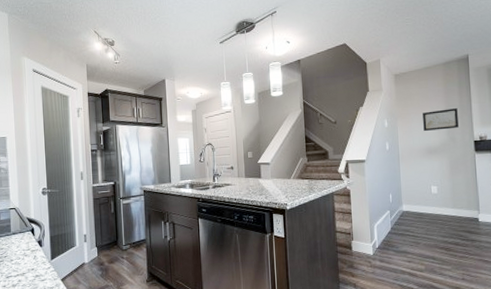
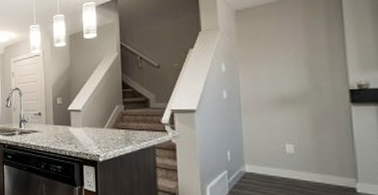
wall art: present [423,108,459,131] -> none [274,49,326,77]

